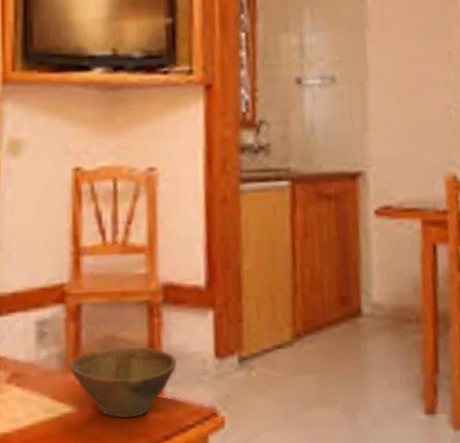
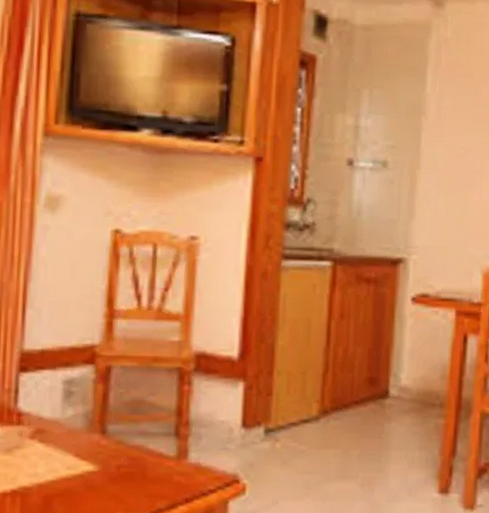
bowl: present [69,347,178,419] -> none [94,411,204,480]

